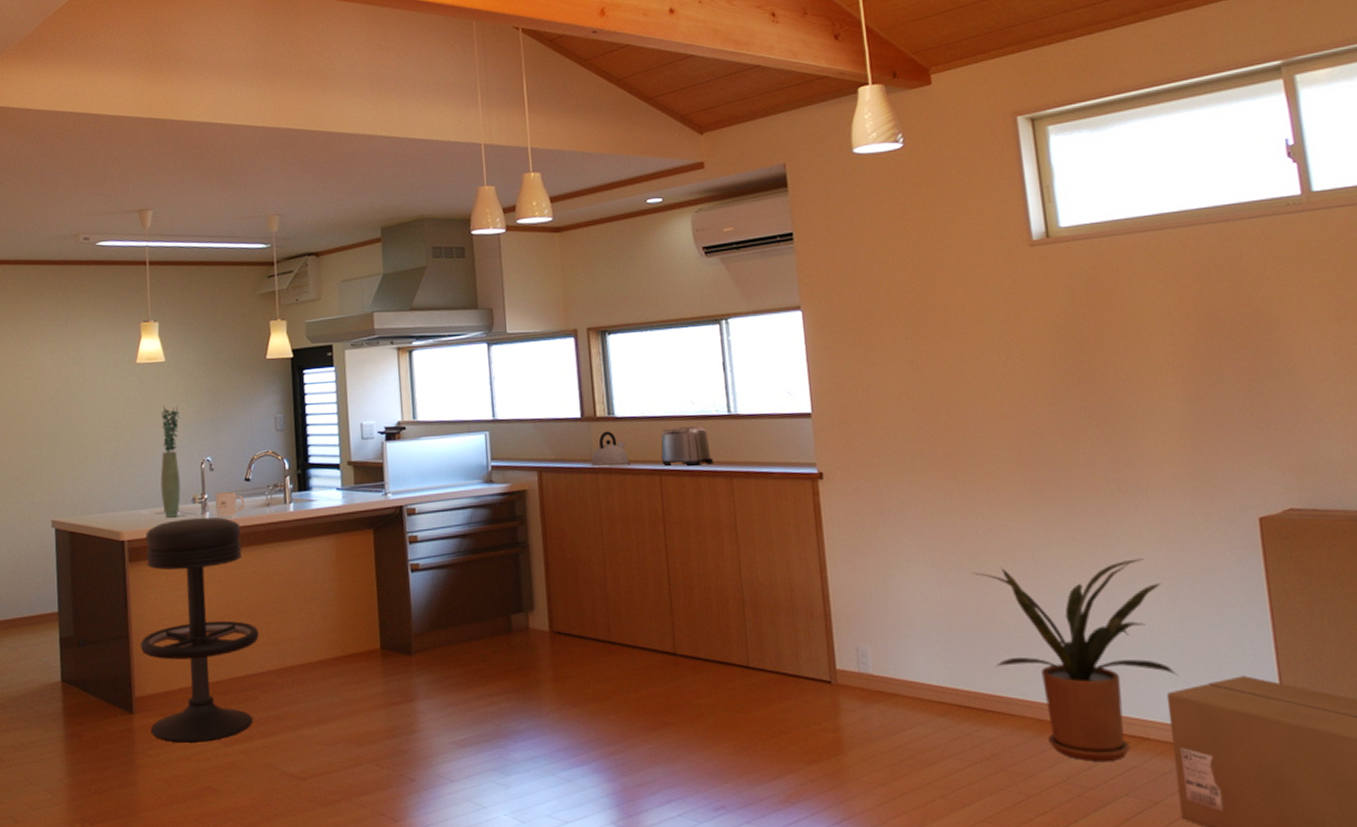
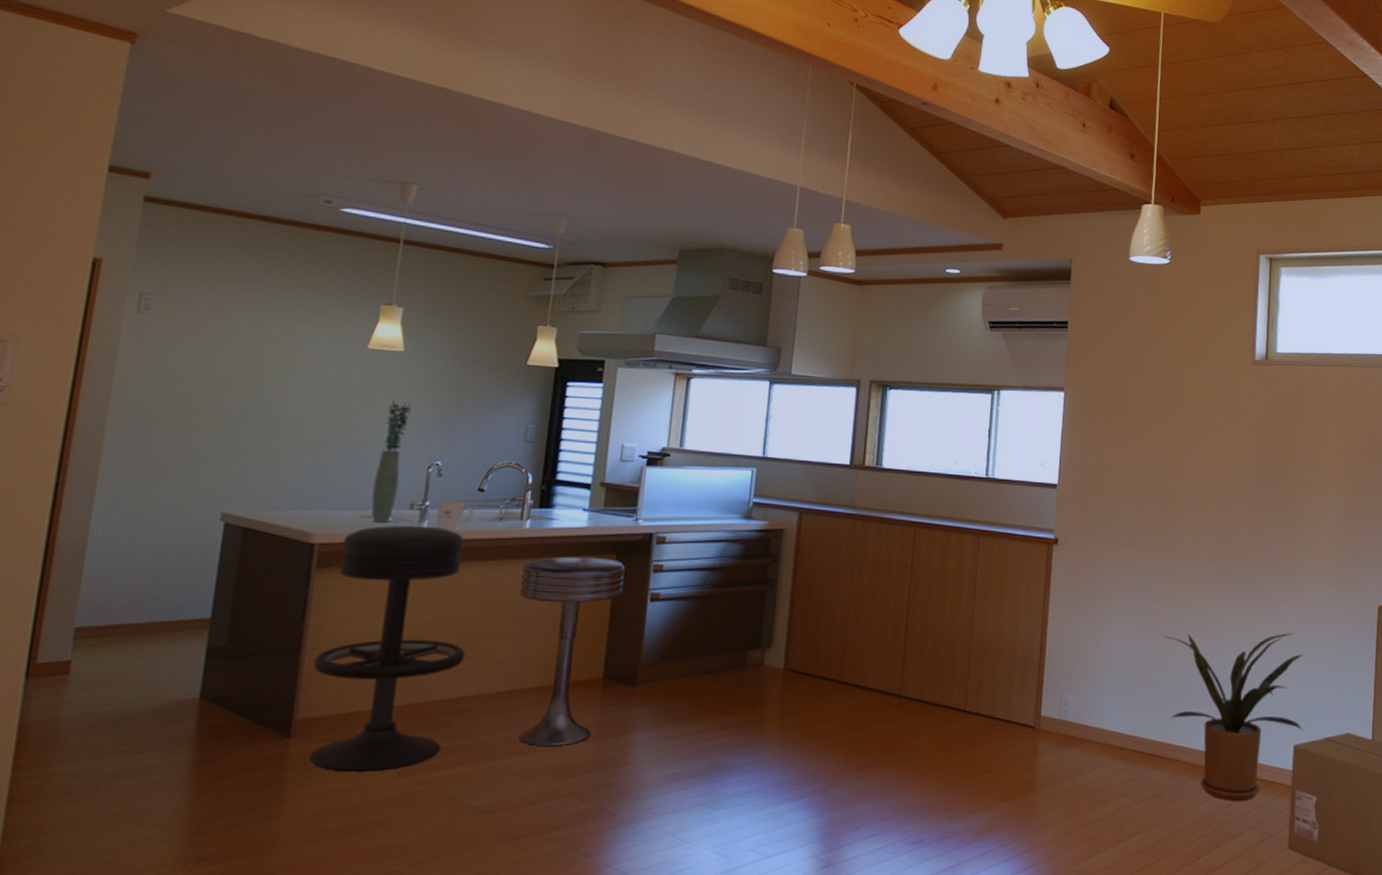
bar stool: none [294,533,385,717] -> present [518,556,625,747]
kettle: present [590,431,629,467] -> none [851,480,889,515]
toaster: present [660,426,713,466] -> none [918,483,965,522]

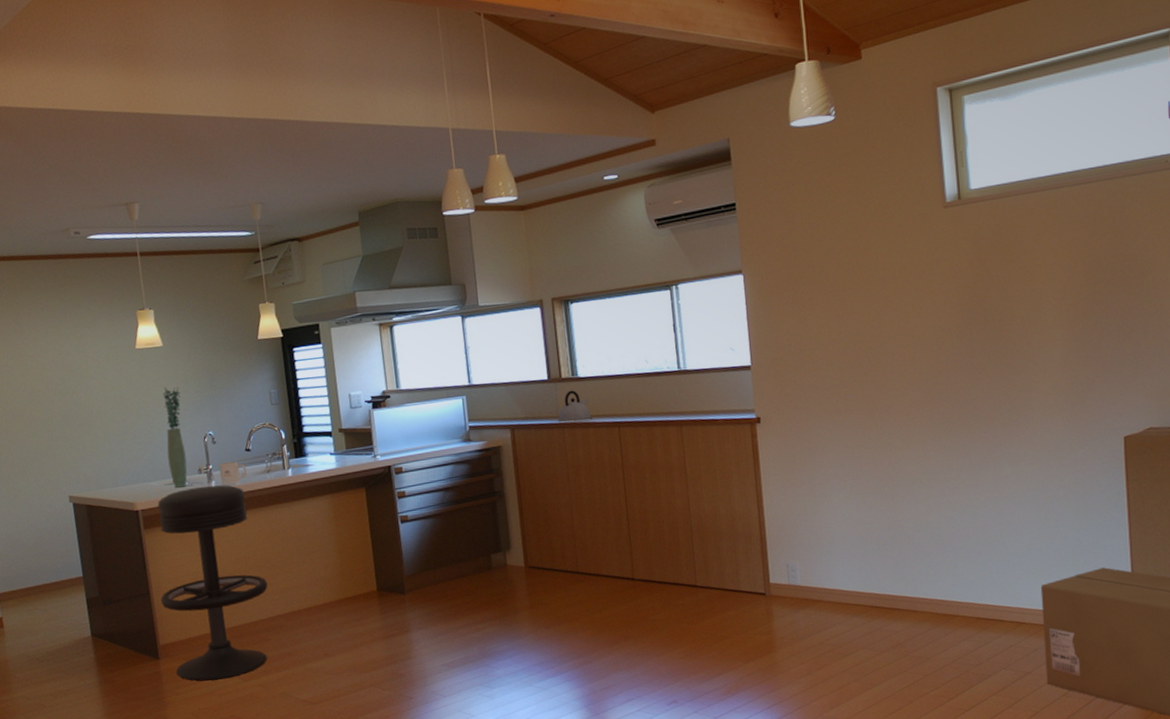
bar stool: present [518,556,625,747] -> none [294,491,378,650]
kettle: none [851,480,889,515] -> present [557,390,591,422]
house plant: present [1164,633,1304,801] -> none [884,476,1051,644]

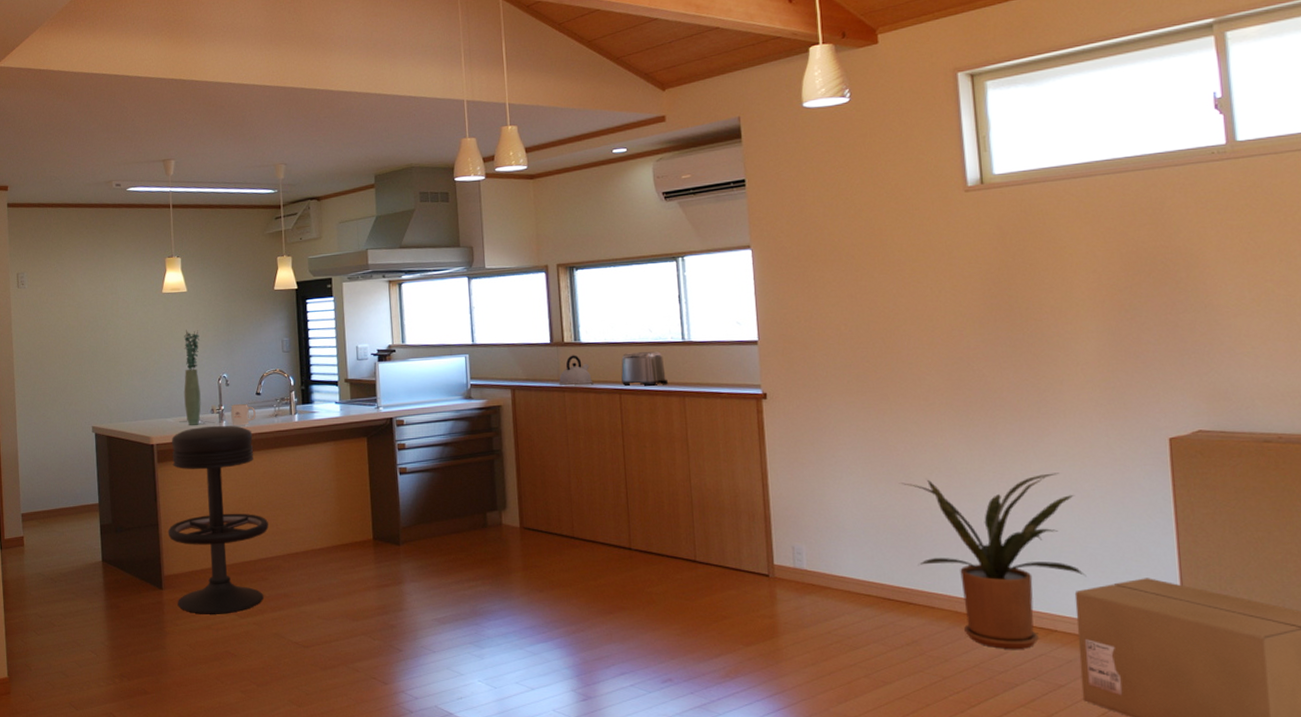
toaster: none [619,382,665,419] -> present [620,351,668,386]
house plant: none [884,476,1051,644] -> present [899,473,1087,649]

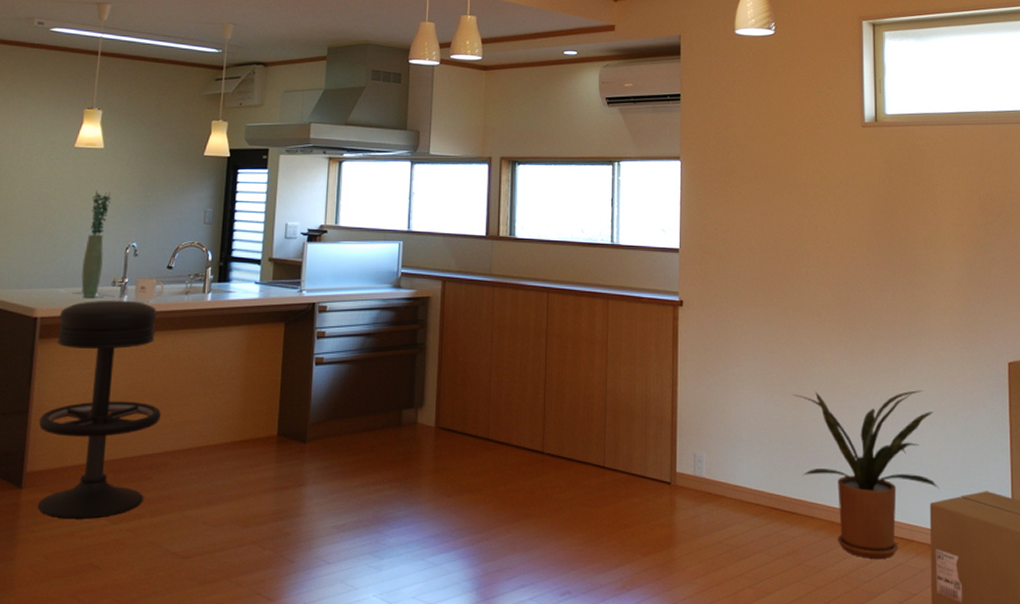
kettle: present [558,355,592,386] -> none [489,249,523,281]
toaster: present [620,351,668,386] -> none [550,251,594,286]

